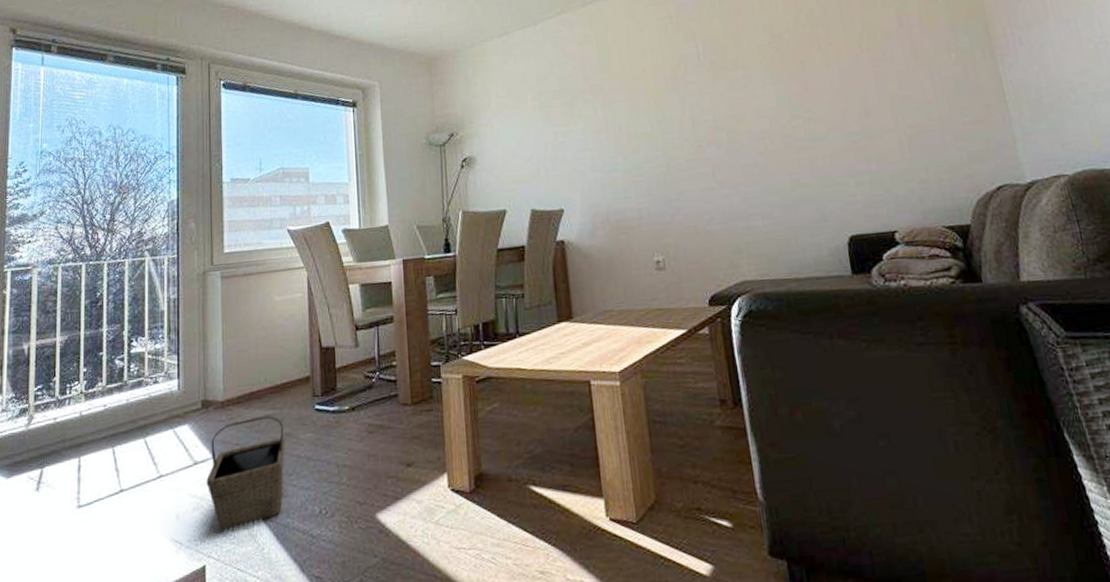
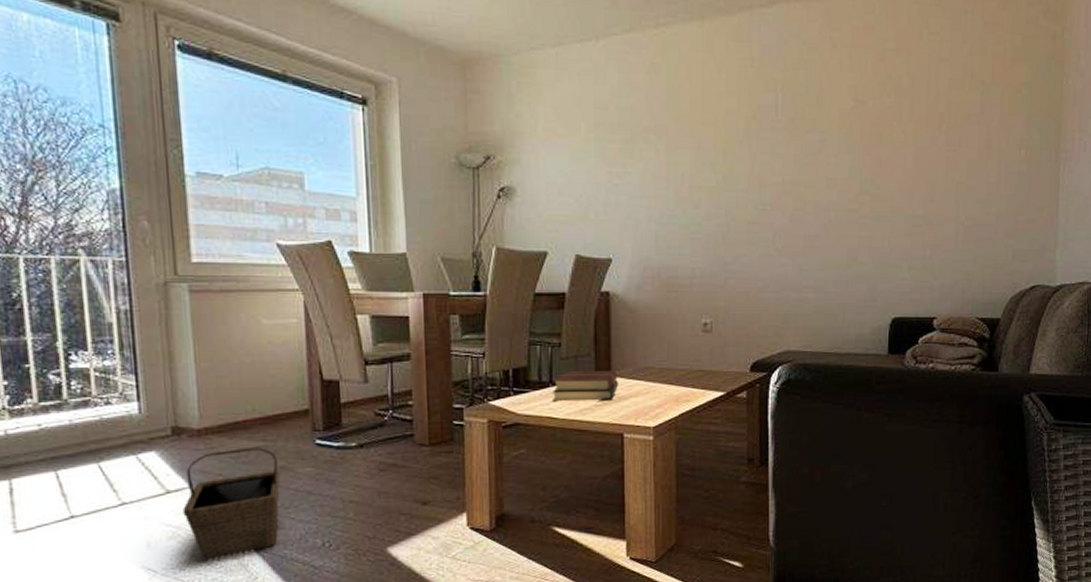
books: none [518,317,582,351] -> present [551,371,619,400]

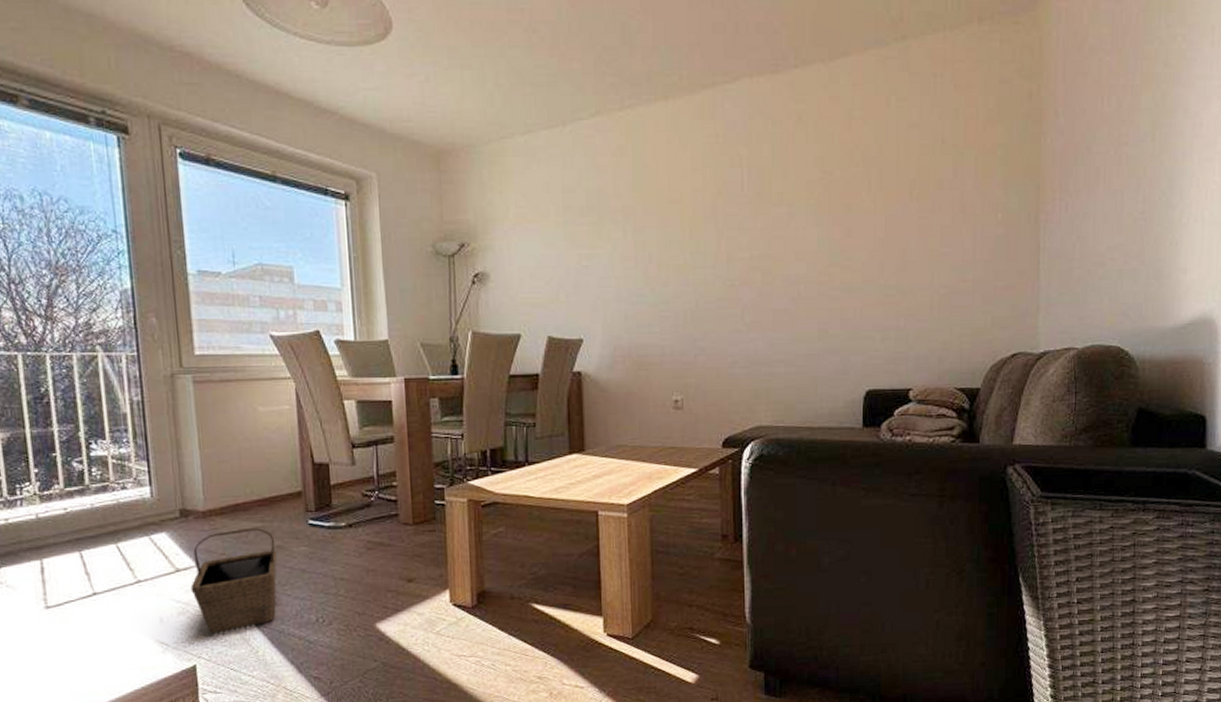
books: present [551,371,619,400] -> none [527,449,593,479]

